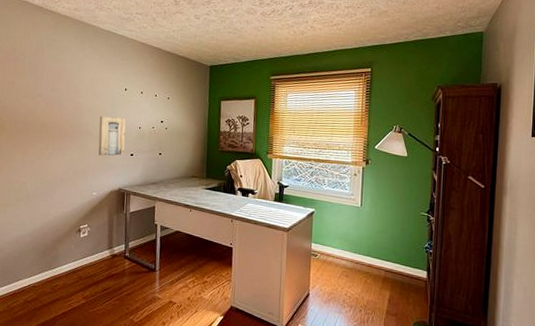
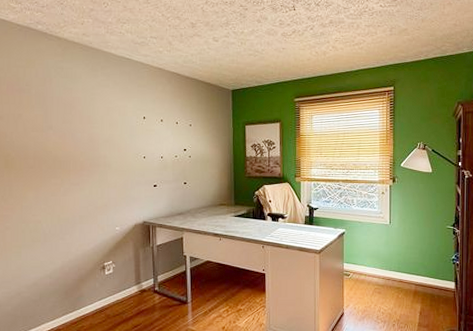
wall art: present [98,116,126,156] -> none [117,147,147,189]

